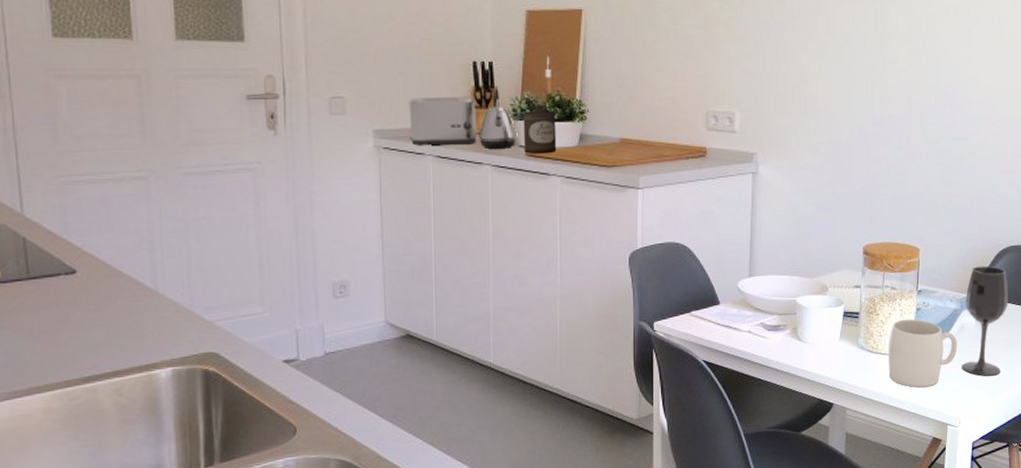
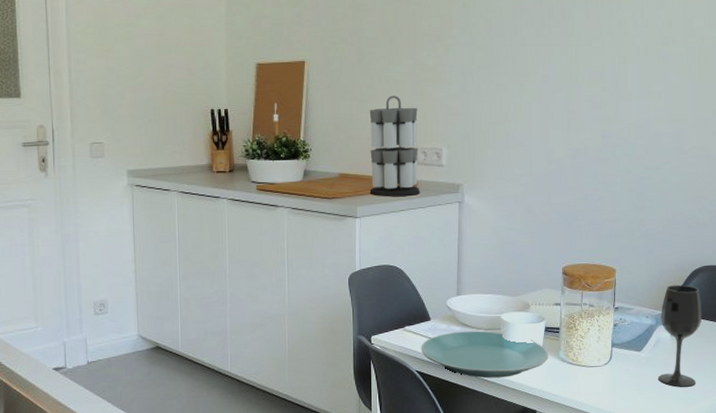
toaster: present [409,96,481,146] -> none [157,140,218,183]
kettle: present [479,87,518,148] -> none [216,131,250,184]
canister: present [523,104,557,154] -> none [254,145,284,188]
spice rack: none [654,51,710,166] -> present [369,95,420,197]
plate: none [709,315,847,368] -> present [421,330,549,378]
mug: present [888,319,958,388] -> none [588,334,654,397]

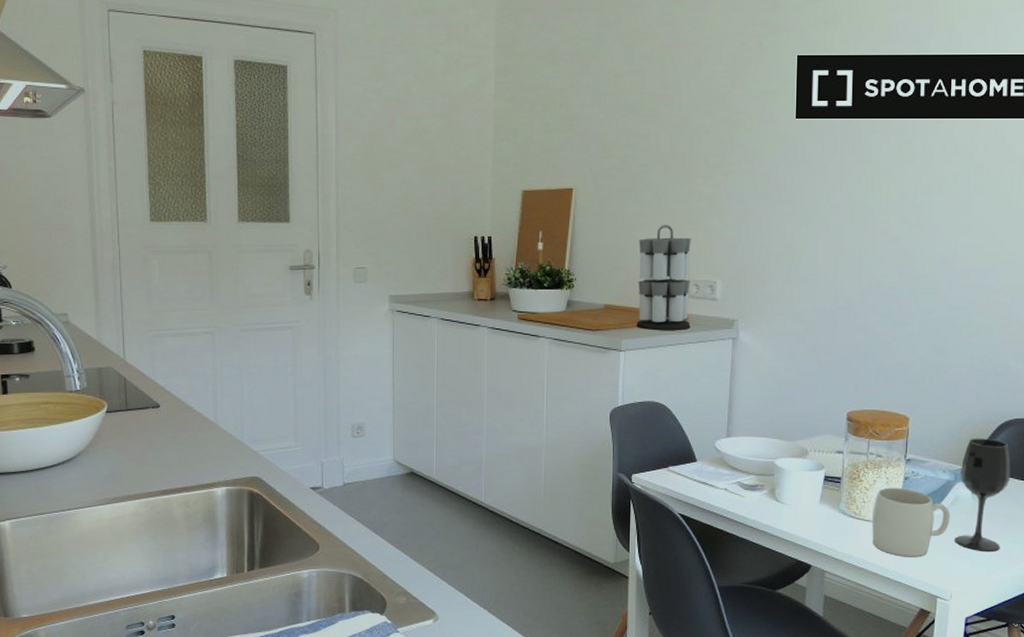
plate: present [421,330,549,378] -> none [685,475,828,527]
mug: none [588,334,654,397] -> present [872,487,951,557]

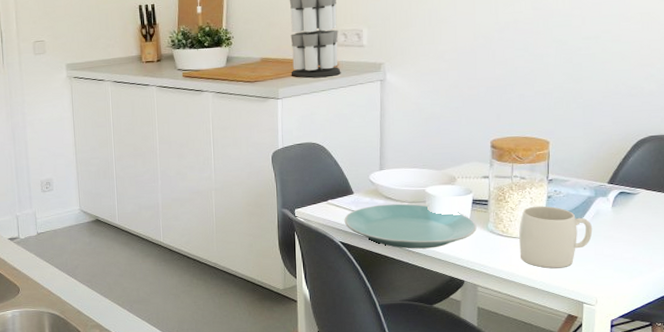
plate: none [685,475,828,527] -> present [344,203,477,249]
wine glass: present [955,438,1011,551] -> none [598,155,648,259]

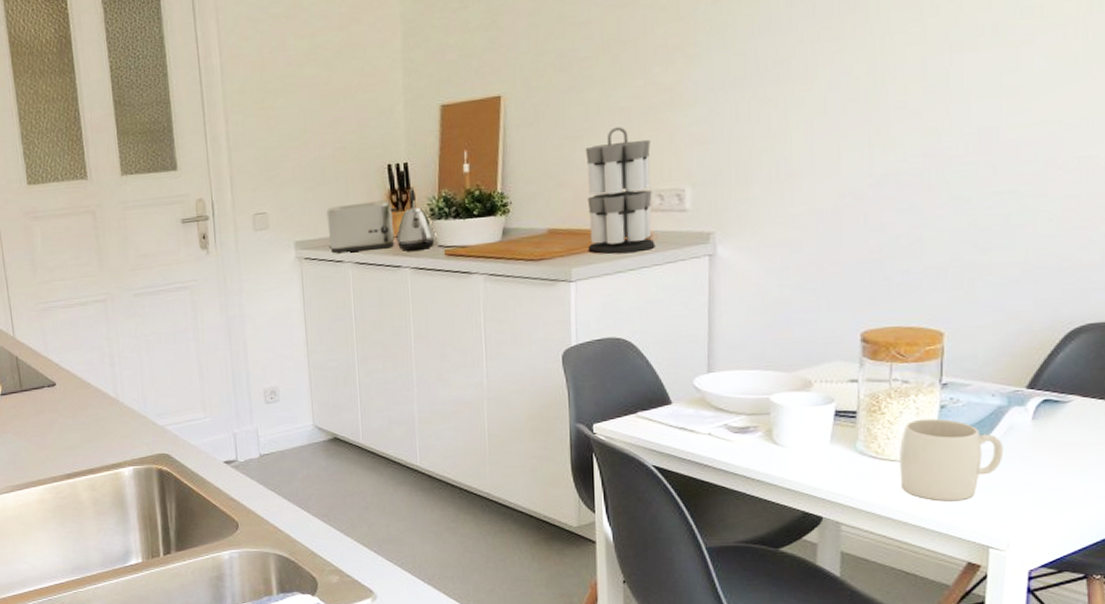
toaster: none [91,33,146,74] -> present [326,200,397,254]
kettle: none [145,24,176,73] -> present [396,188,437,251]
plate: present [344,203,477,249] -> none [659,416,841,476]

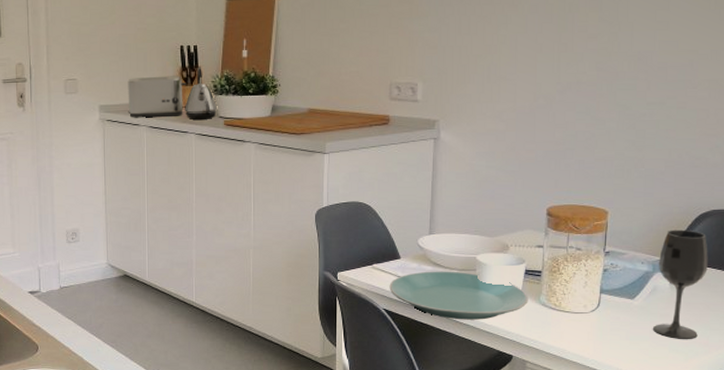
spice rack: present [585,127,655,255] -> none [339,29,393,133]
plate: none [659,416,841,476] -> present [389,271,528,320]
mug: present [900,418,1004,502] -> none [572,279,649,346]
wine glass: none [1011,350,1084,490] -> present [653,229,708,339]

